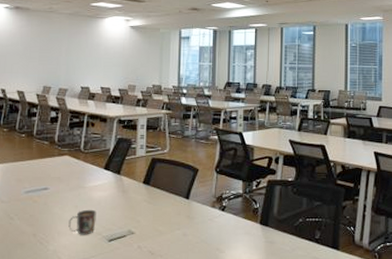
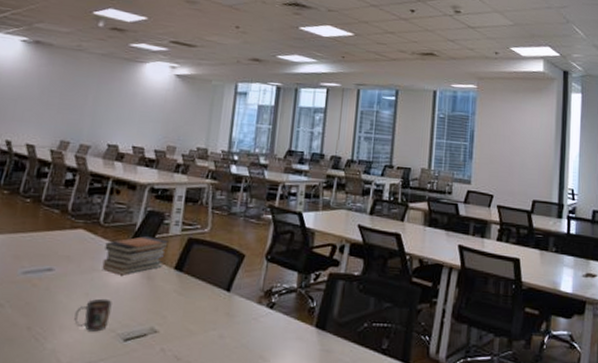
book stack: none [86,159,136,190] -> present [102,236,168,275]

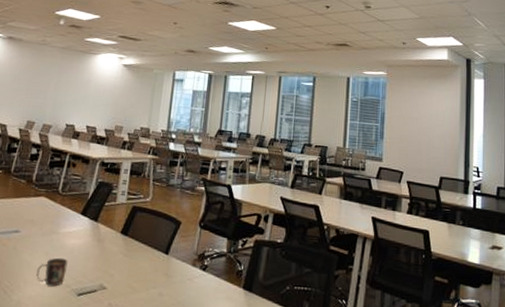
book stack: present [102,236,168,275] -> none [60,204,116,238]

